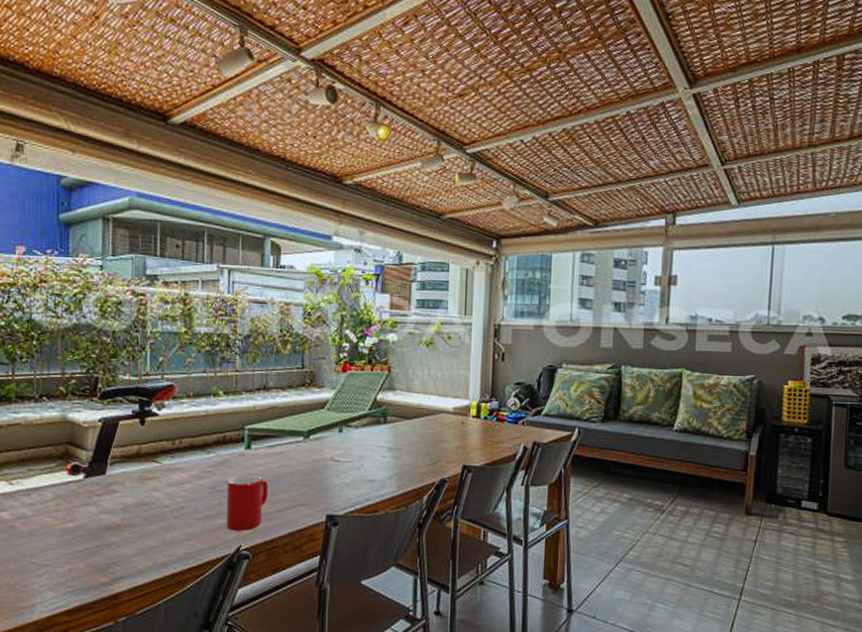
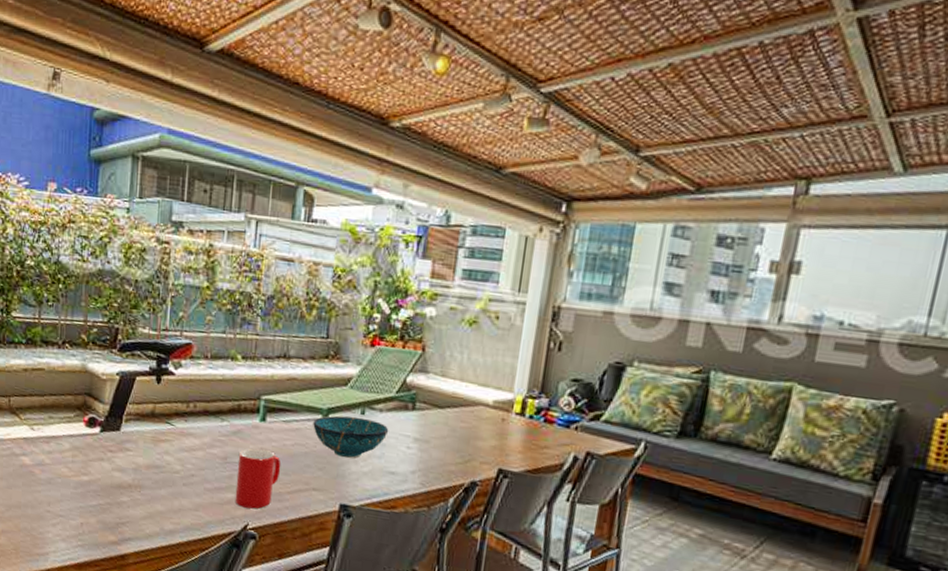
decorative bowl: none [296,435,365,473] -> present [313,415,389,459]

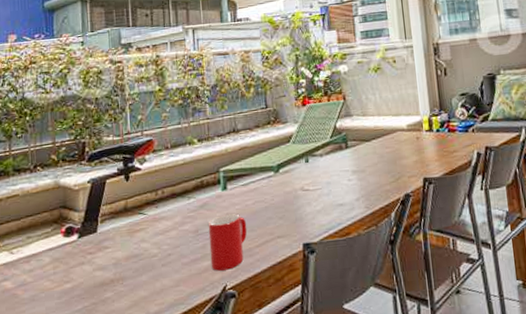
decorative bowl: present [313,415,389,459] -> none [267,165,331,203]

